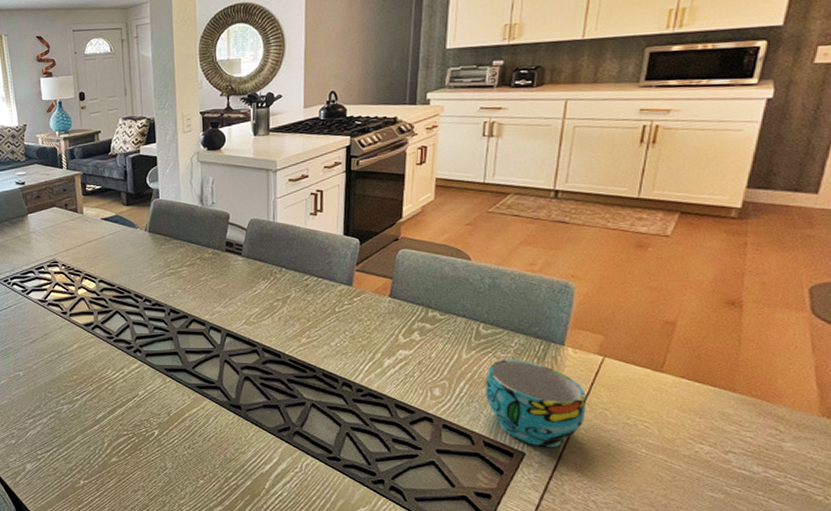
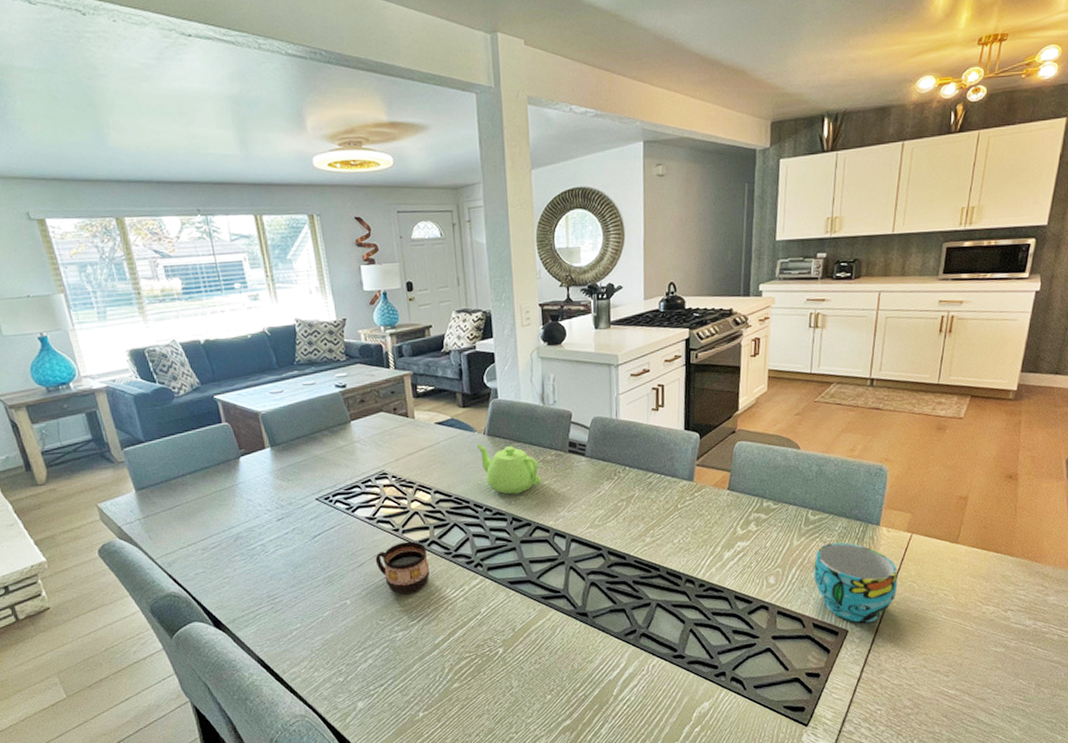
cup: none [45,324,94,372] -> present [375,541,430,595]
teapot: none [138,239,198,288] -> present [476,443,541,494]

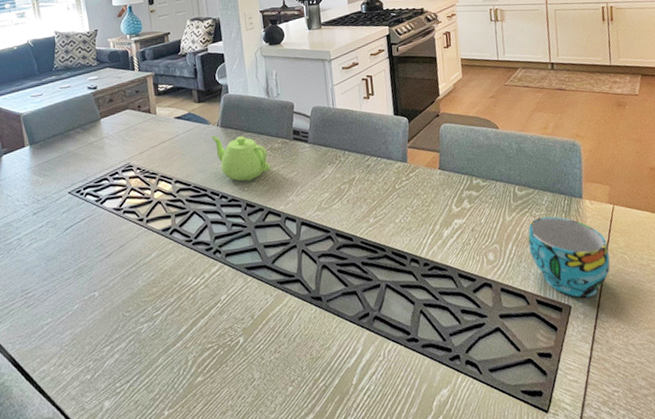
cup: present [375,541,430,595] -> none [121,230,173,285]

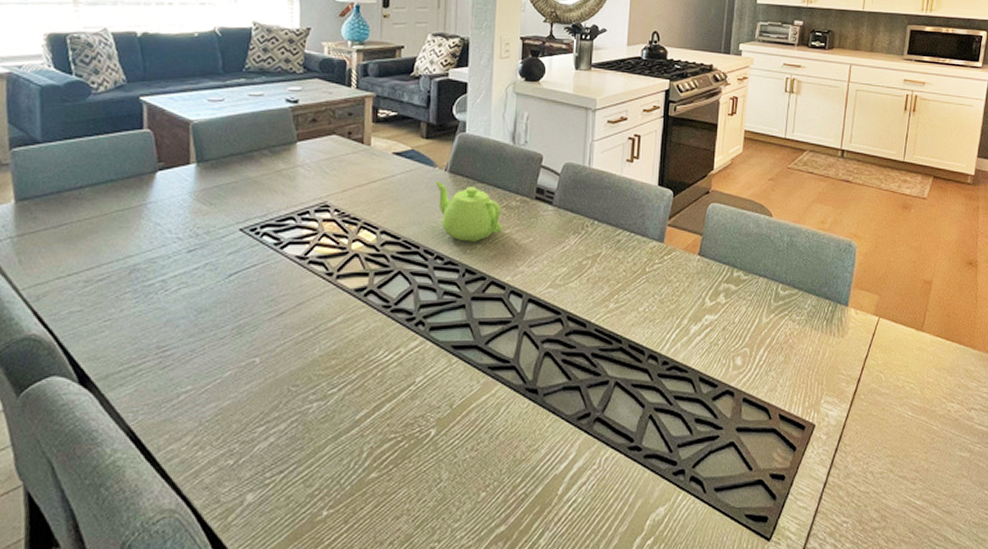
cup: present [528,216,610,298] -> none [782,322,865,417]

